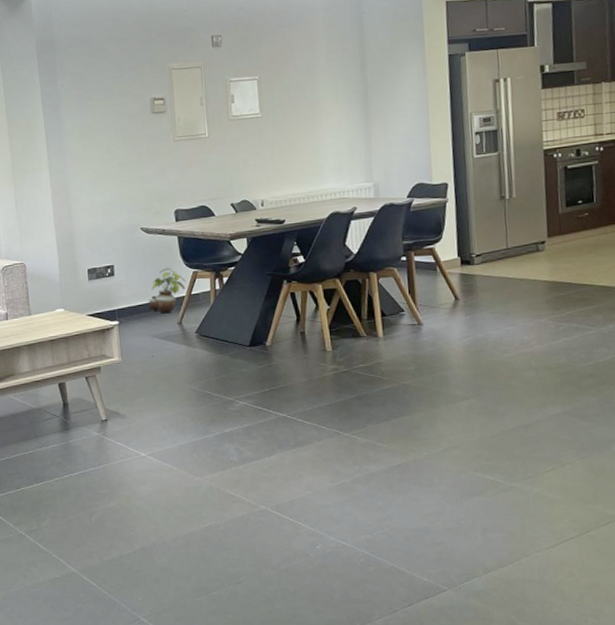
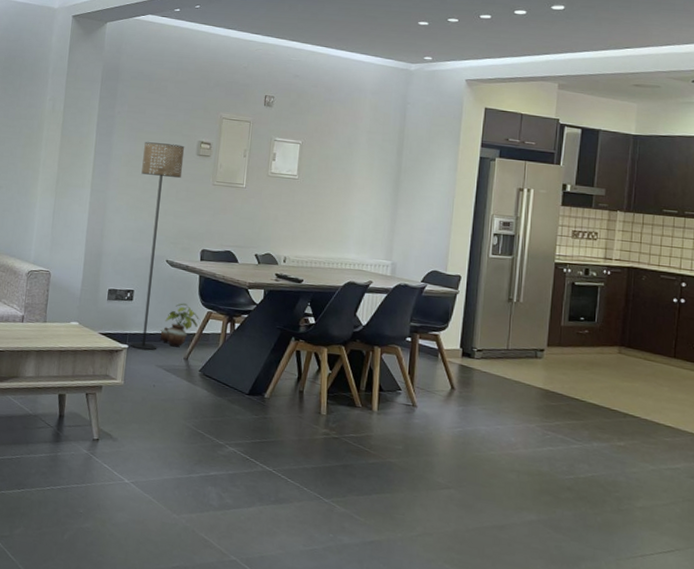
floor lamp: none [95,106,149,323] -> present [130,142,185,350]

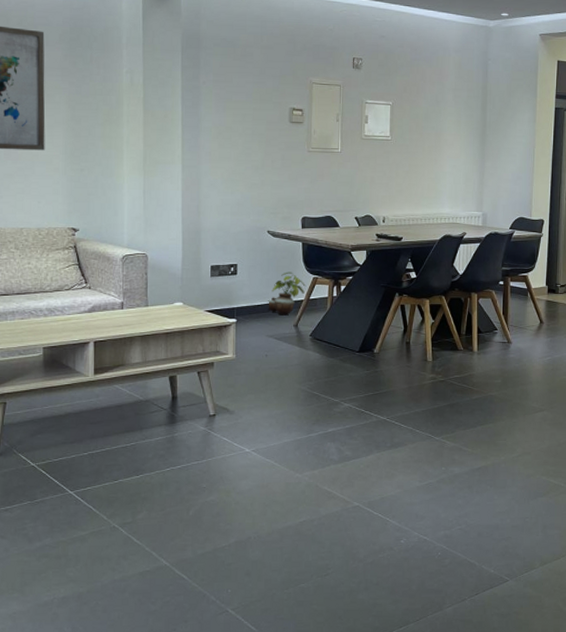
floor lamp: present [130,142,185,350] -> none [234,112,277,322]

